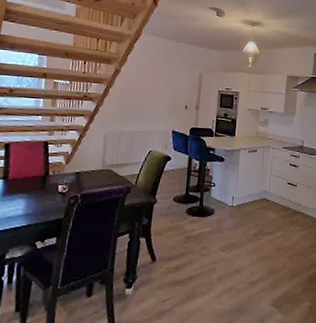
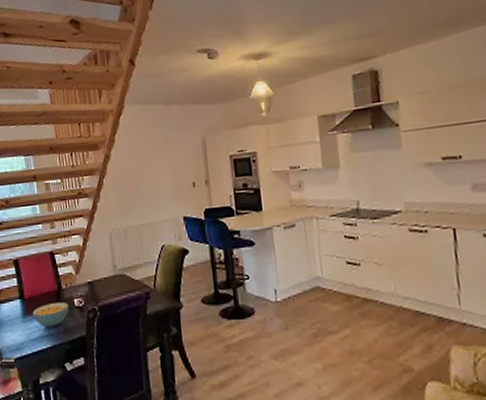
cereal bowl: none [12,187,52,208] -> present [32,302,68,327]

